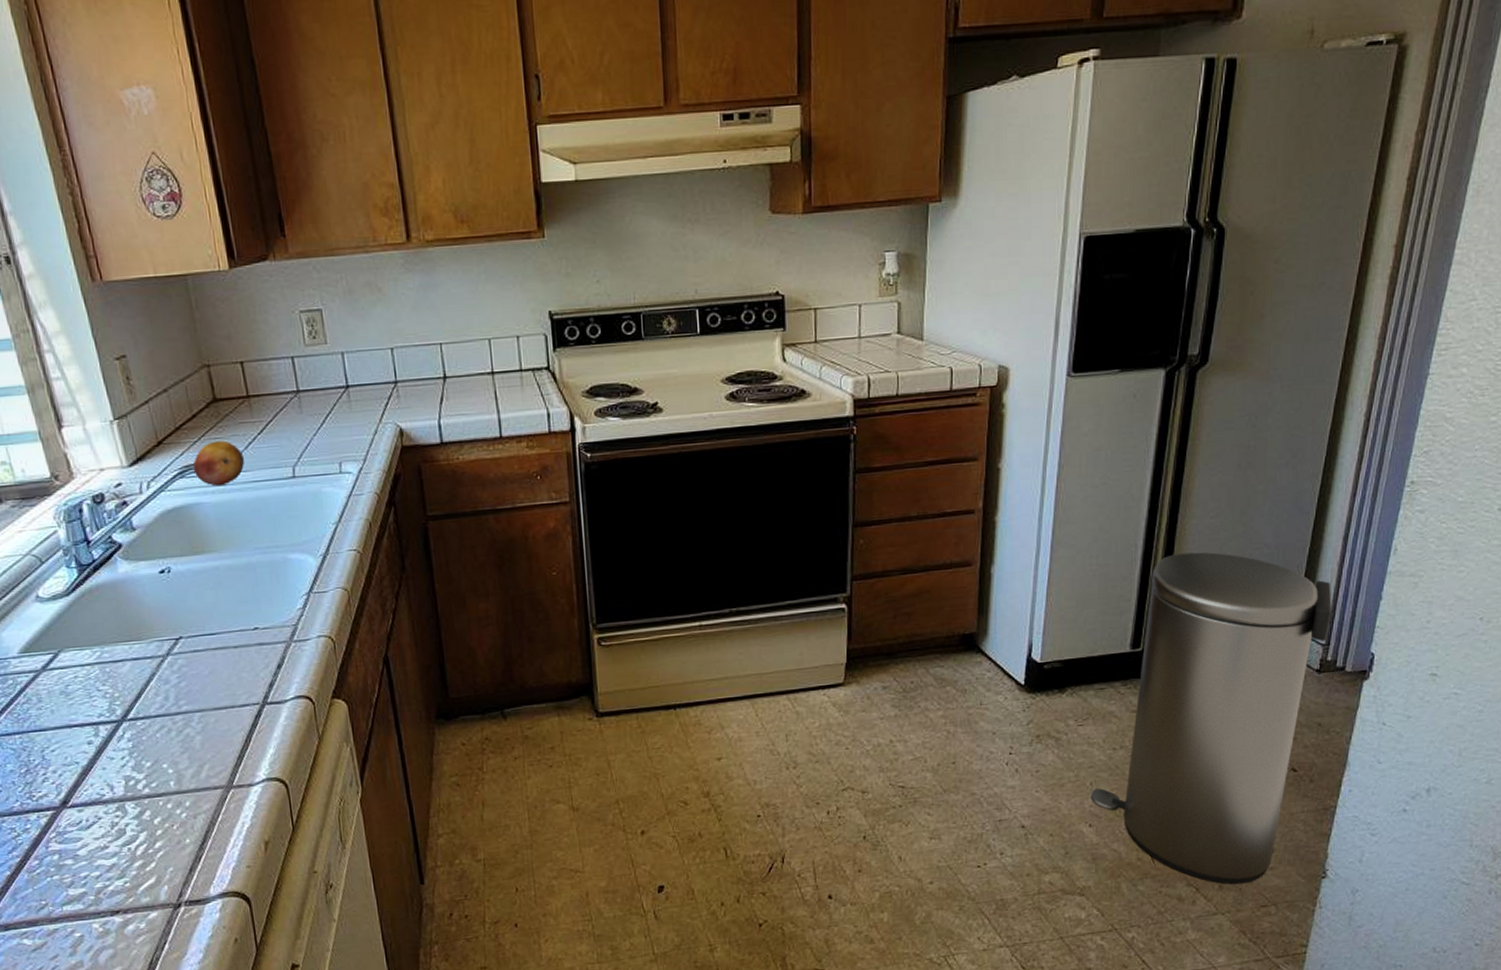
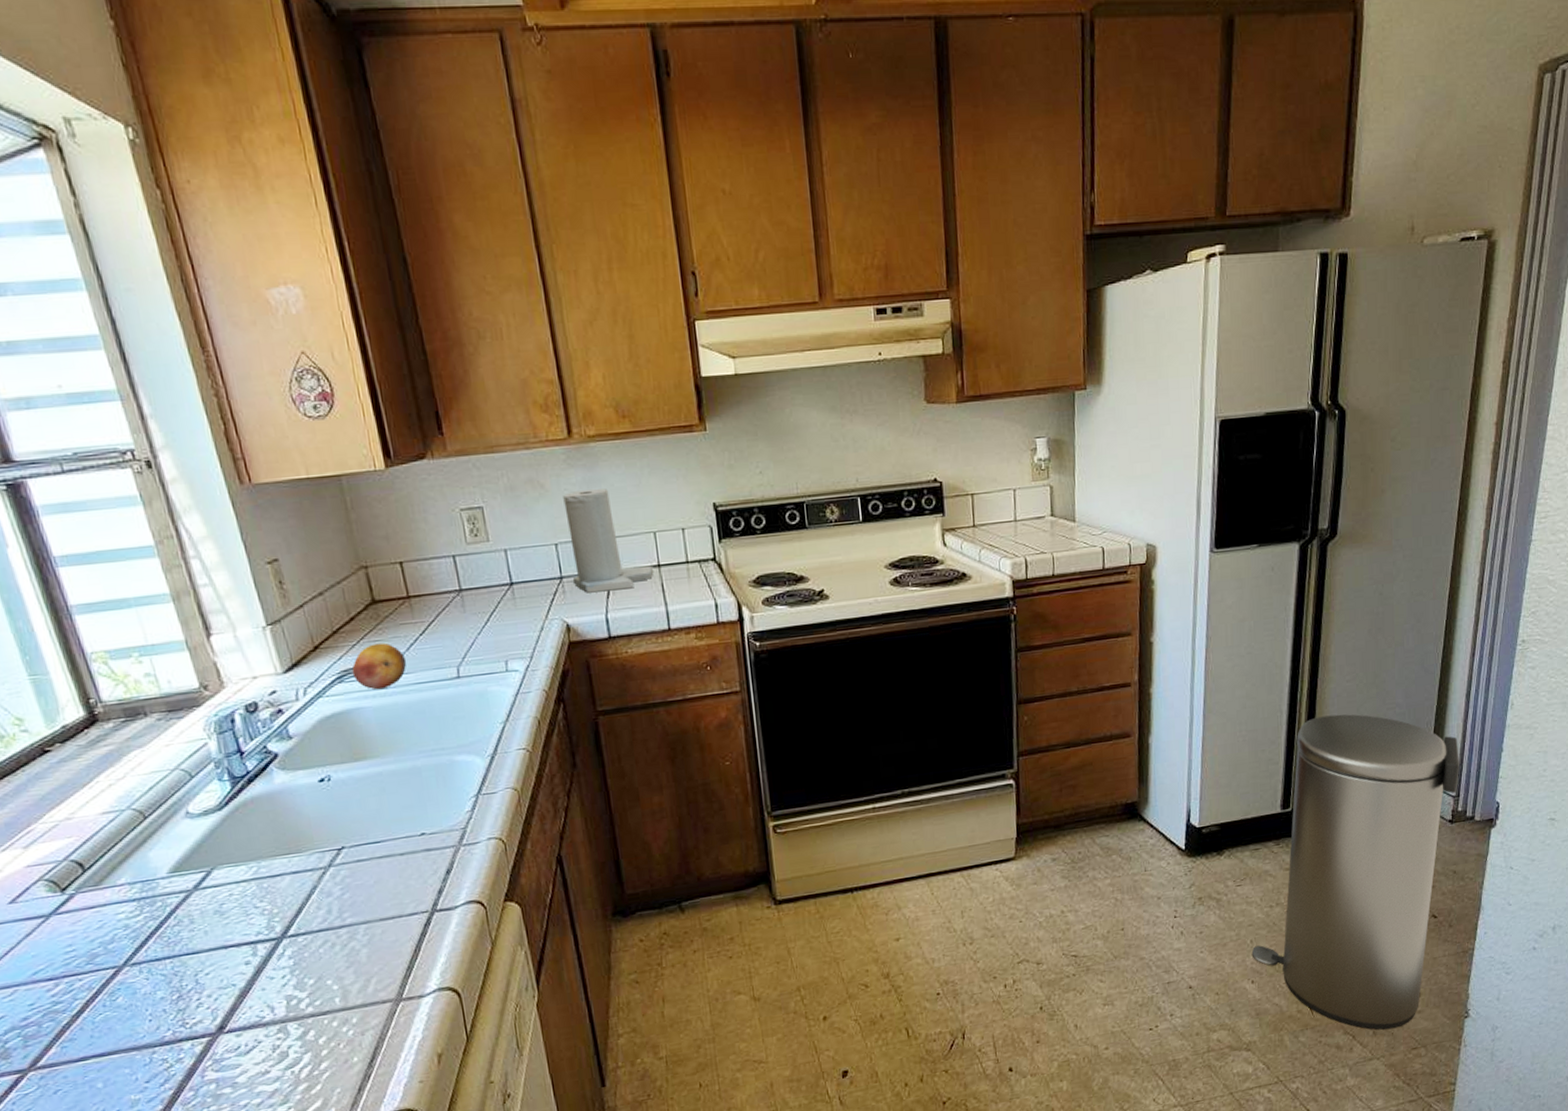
paper towel: none [400,294,487,398] -> present [563,489,653,593]

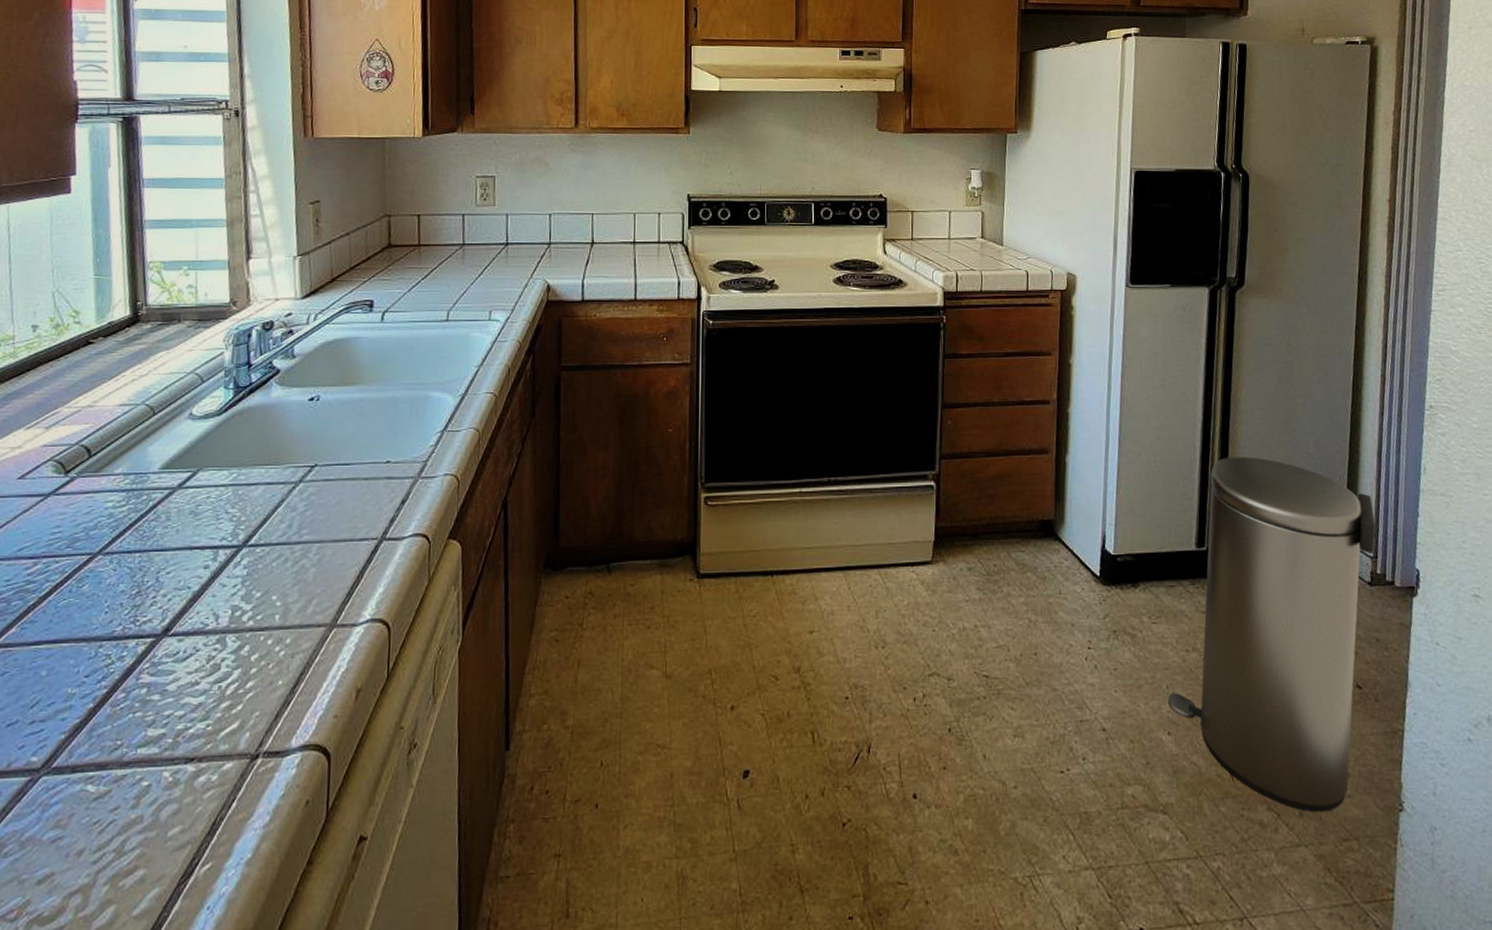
fruit: present [351,642,407,690] -> none [358,282,407,323]
paper towel: present [563,489,653,593] -> none [558,172,628,260]

